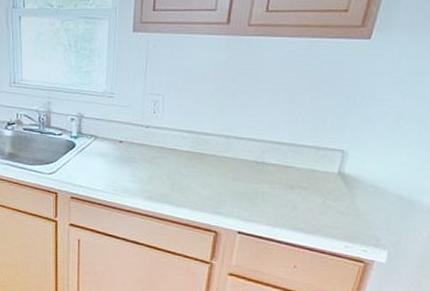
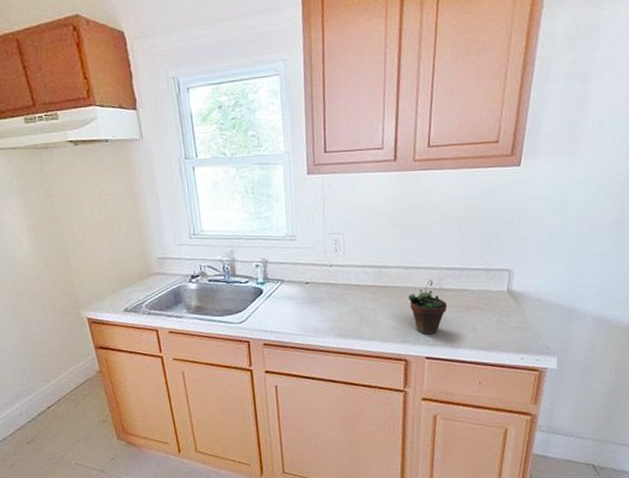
succulent plant: none [225,152,268,209] -> present [408,280,448,335]

